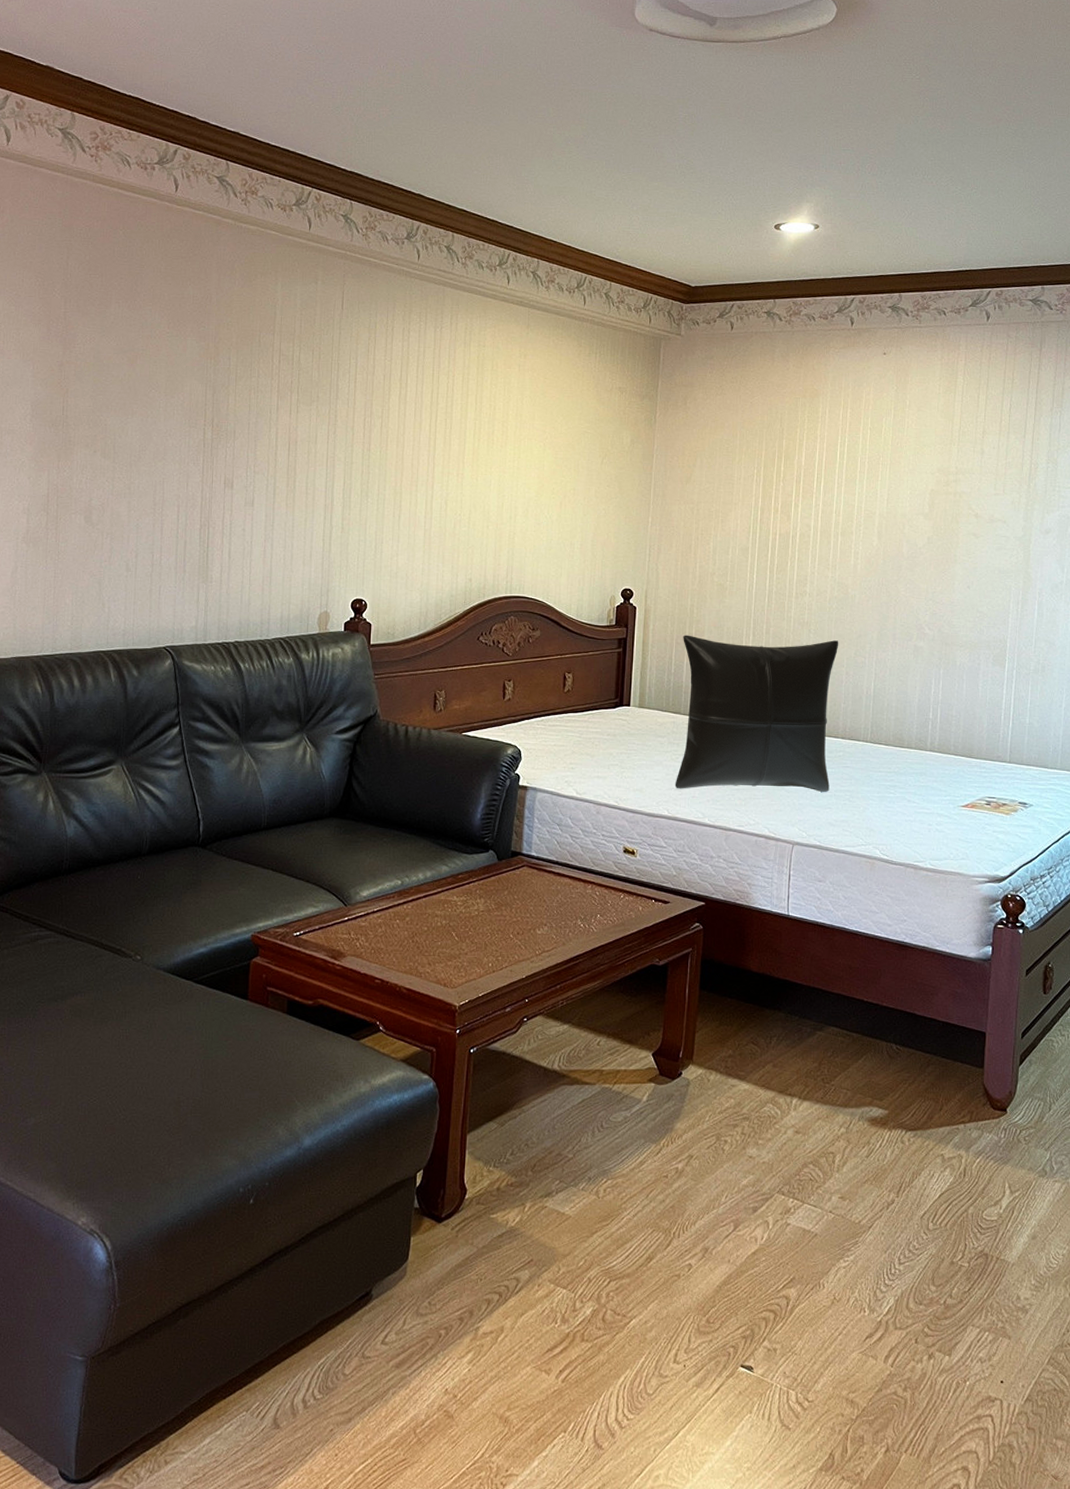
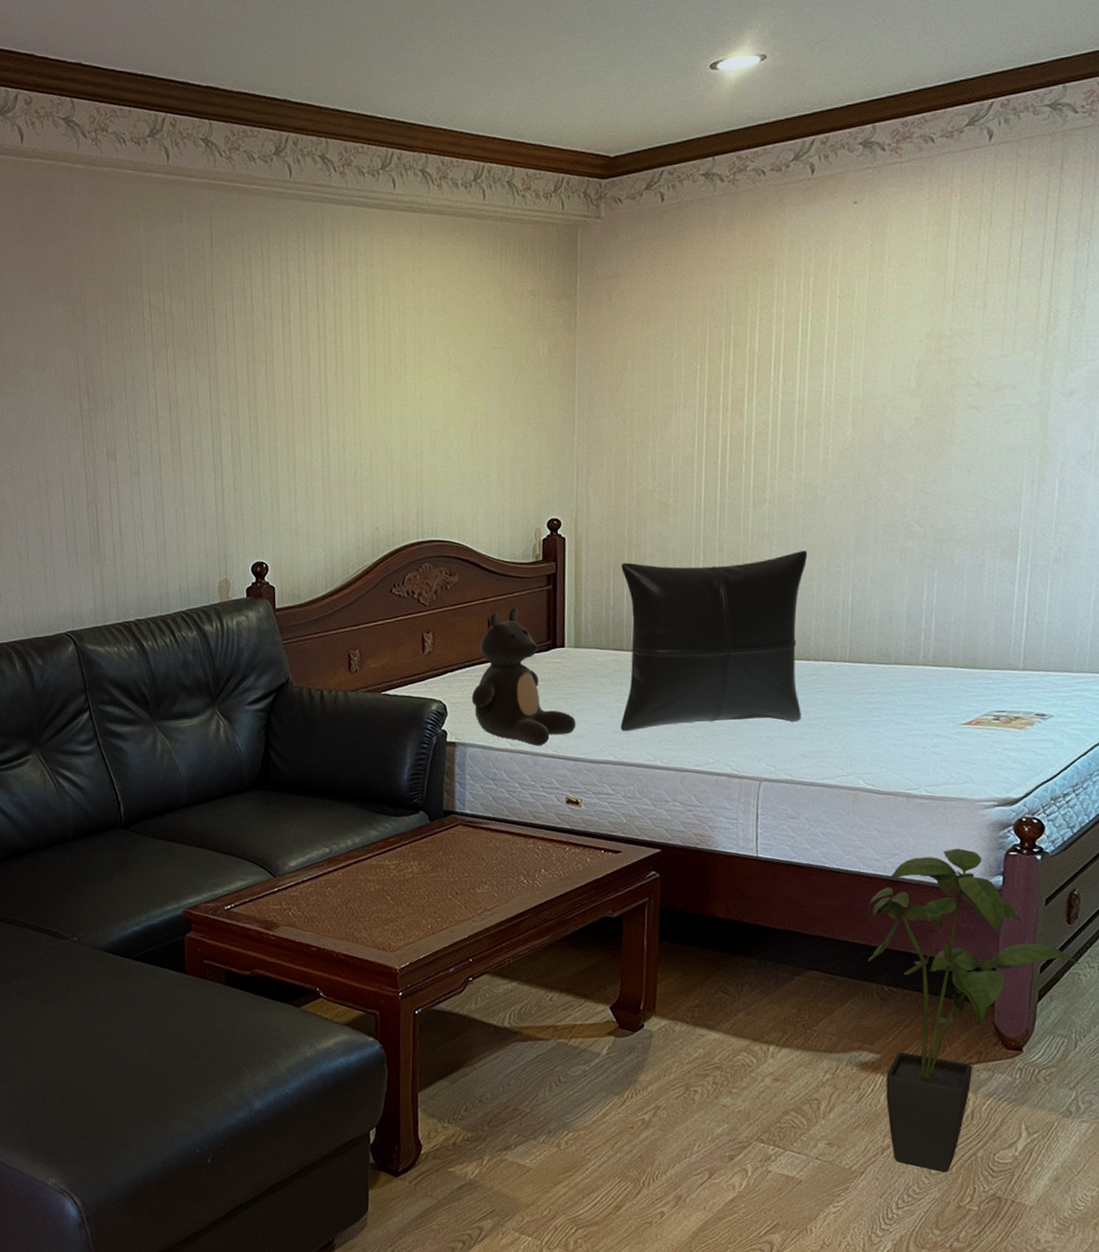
teddy bear: none [544,665,636,795] -> present [471,607,576,745]
house plant: none [879,919,1054,1229] -> present [867,848,1080,1173]

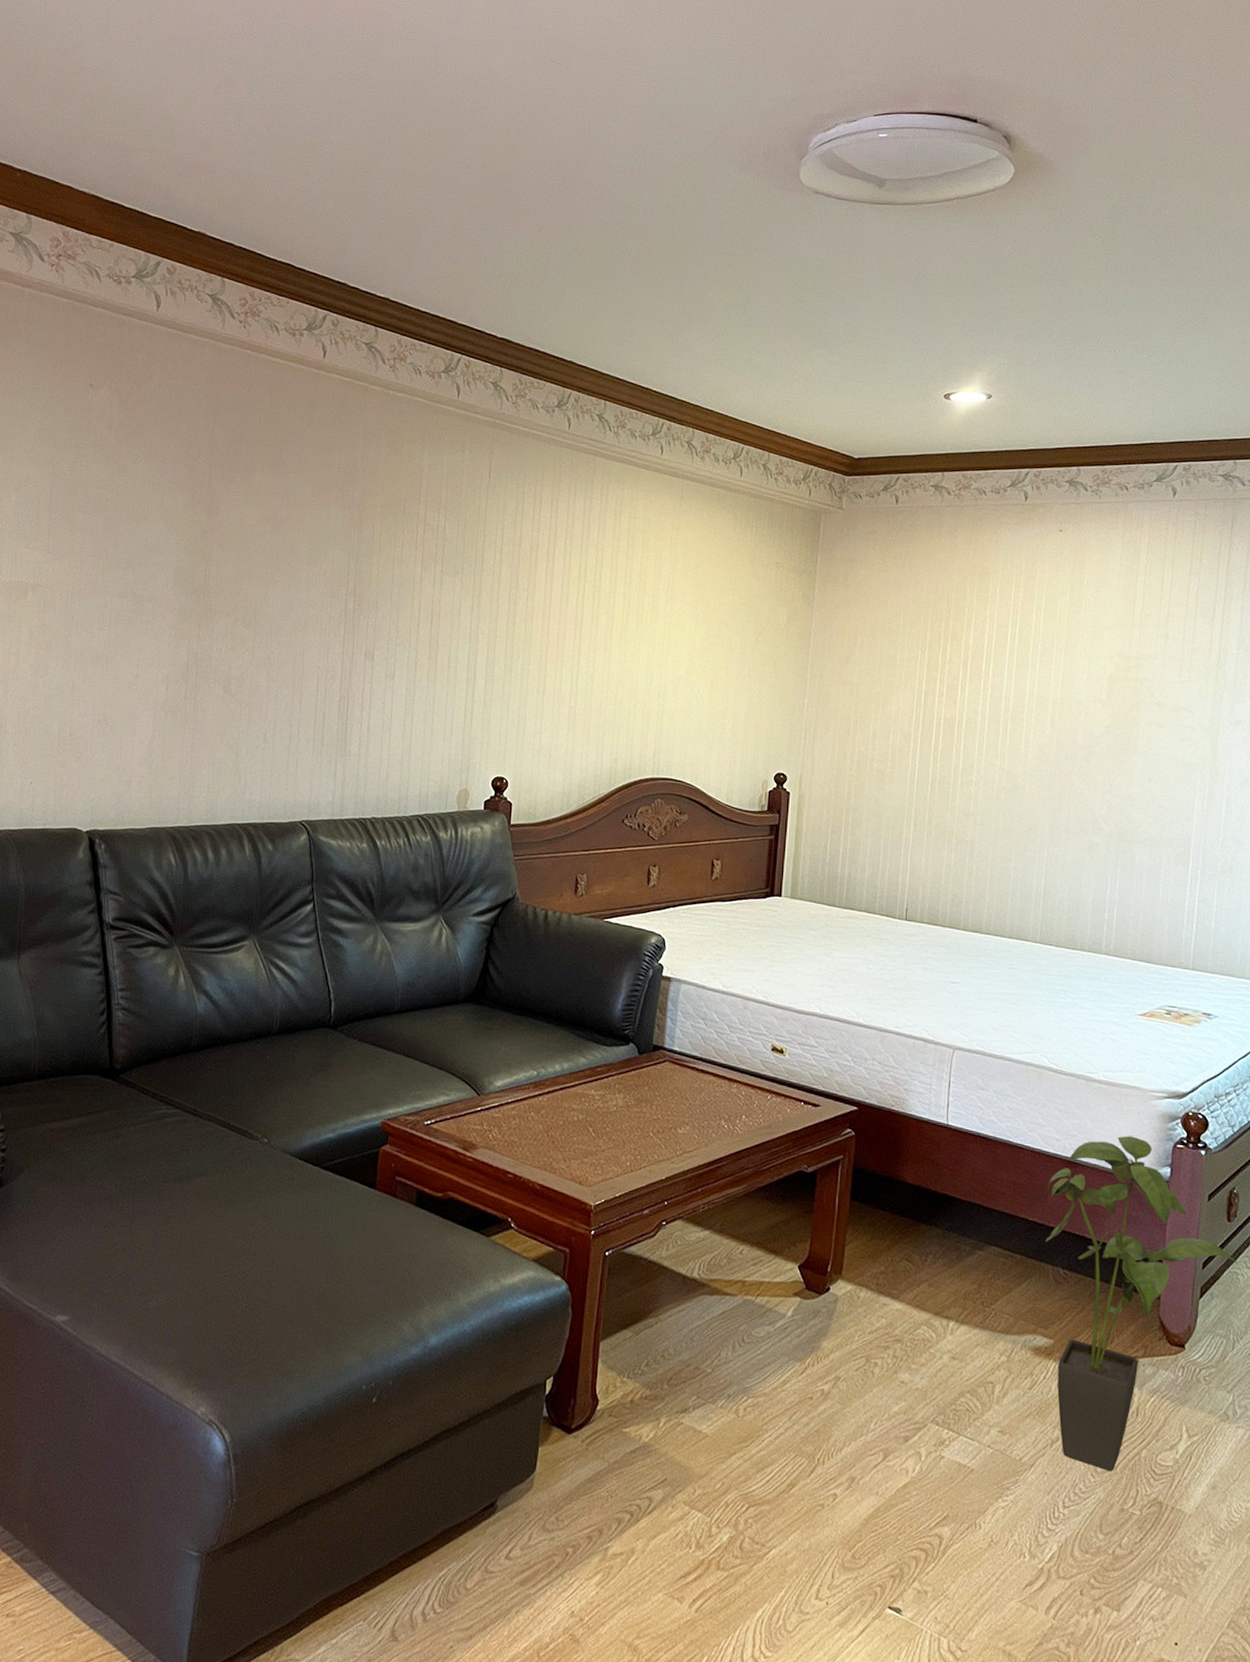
teddy bear: present [471,607,576,745] -> none [689,851,787,990]
pillow: present [620,550,808,732] -> none [827,823,1007,994]

